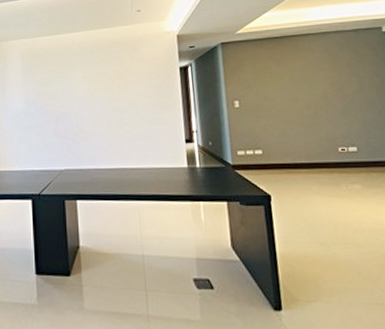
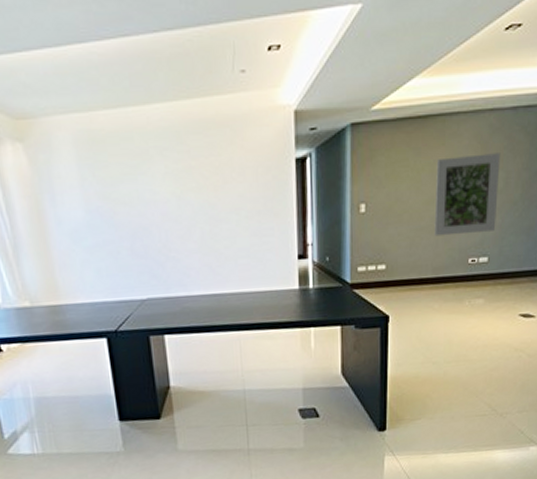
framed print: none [295,63,359,128] -> present [434,153,501,237]

